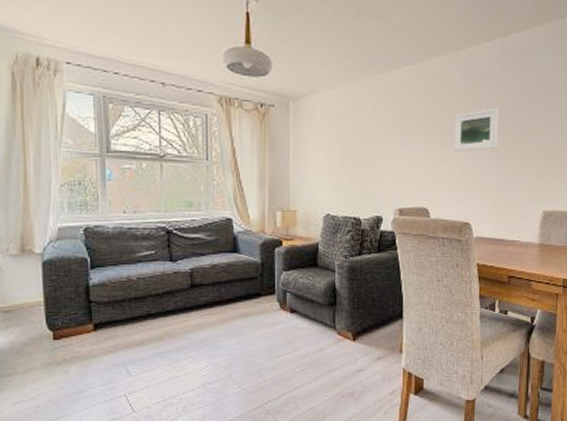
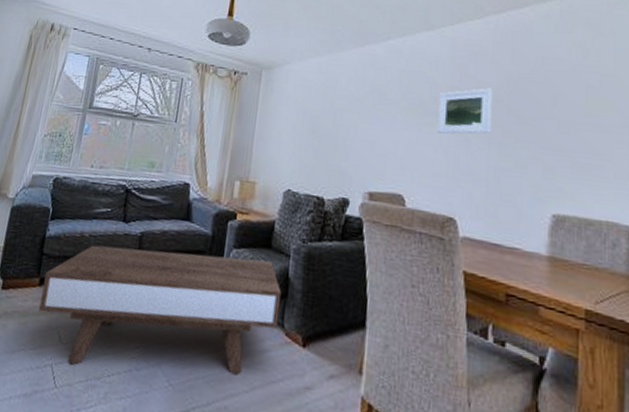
coffee table: none [98,277,331,391] -> present [39,245,282,375]

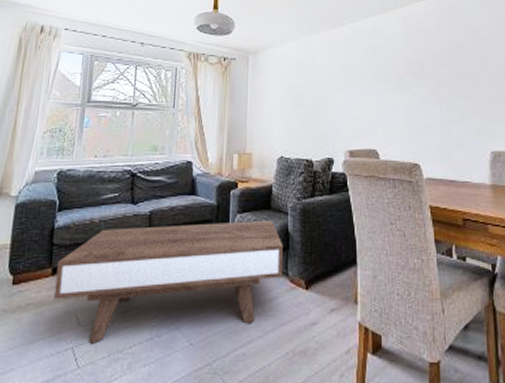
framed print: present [436,88,493,135] -> none [398,56,441,96]

